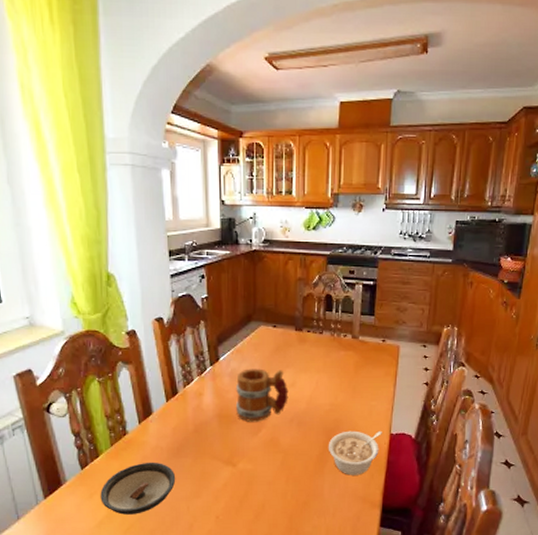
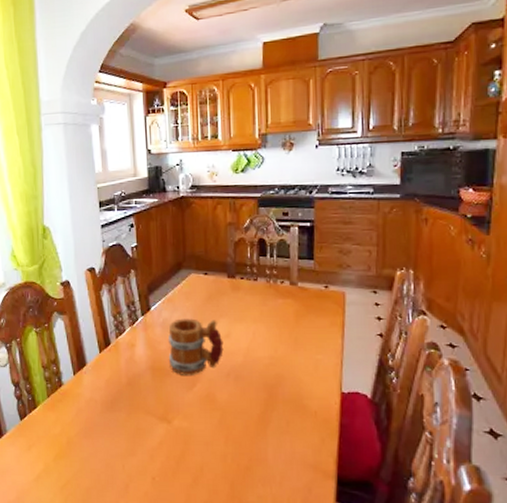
saucer: present [100,462,176,515] -> none [38,415,111,470]
legume: present [328,430,382,475] -> none [269,387,332,439]

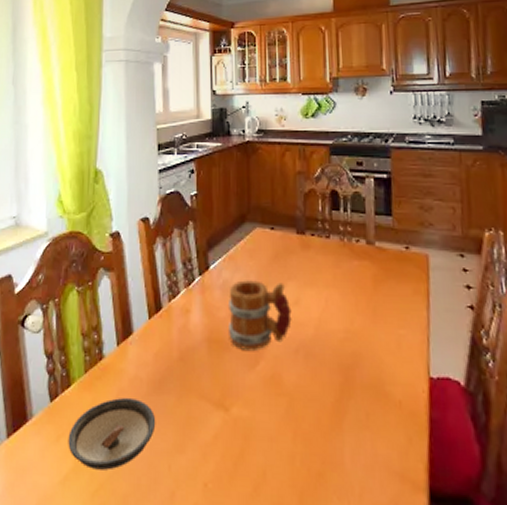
saucer: none [38,415,111,470] -> present [68,397,156,471]

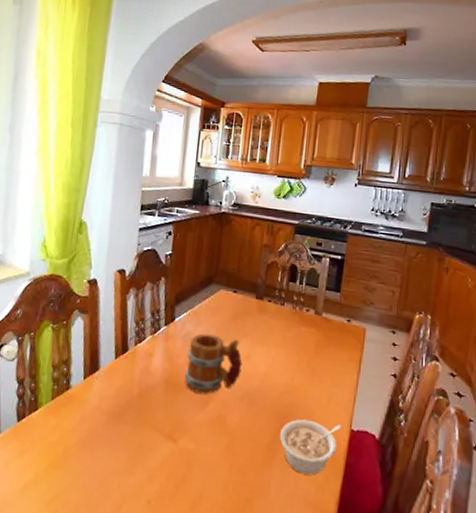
saucer: present [68,397,156,471] -> none [30,423,112,484]
legume: none [345,369,418,438] -> present [279,419,342,475]

